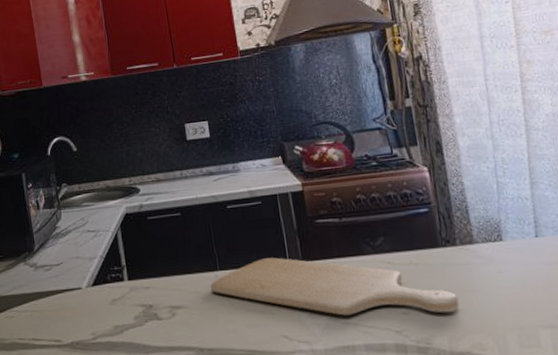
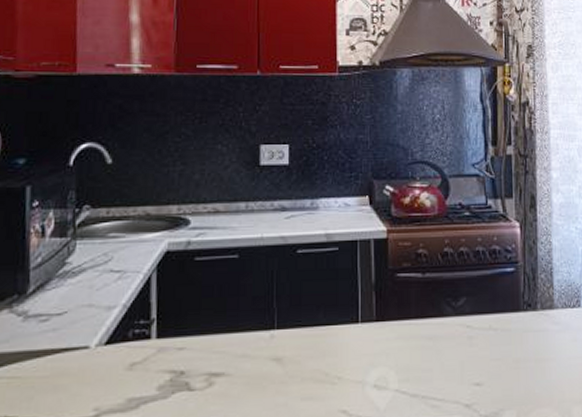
chopping board: present [210,257,460,316] -> none [262,316,532,387]

